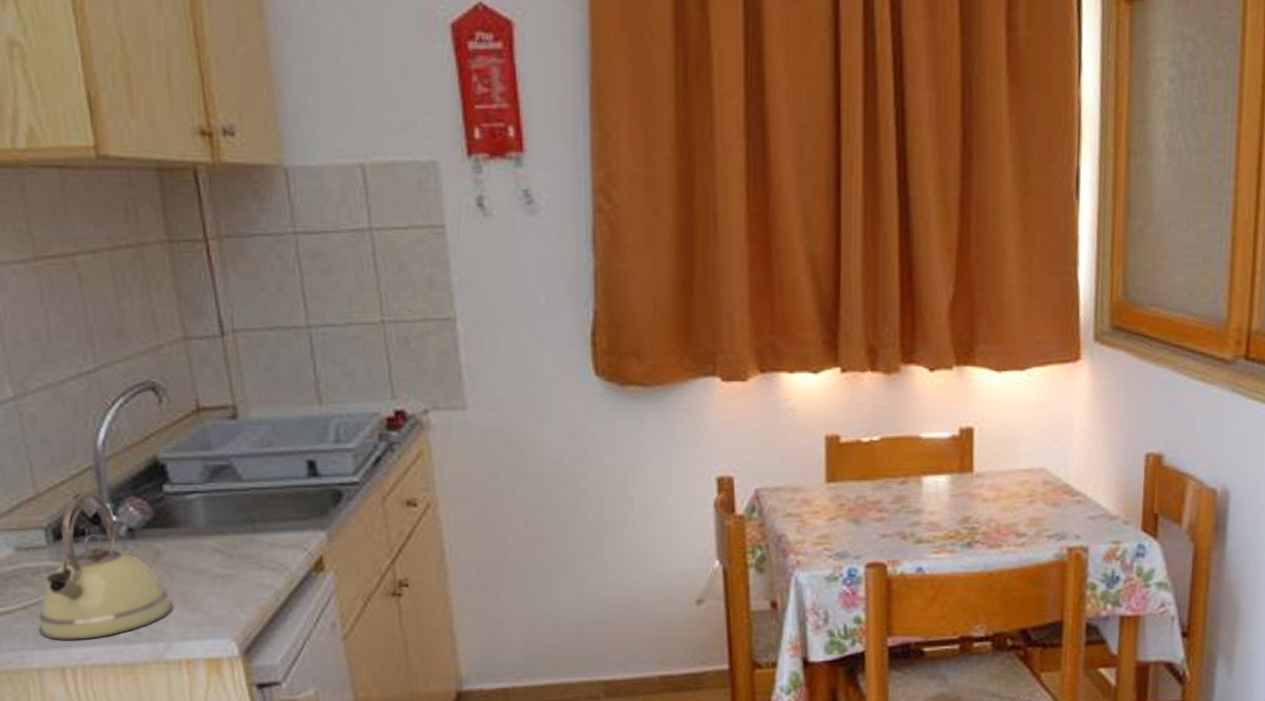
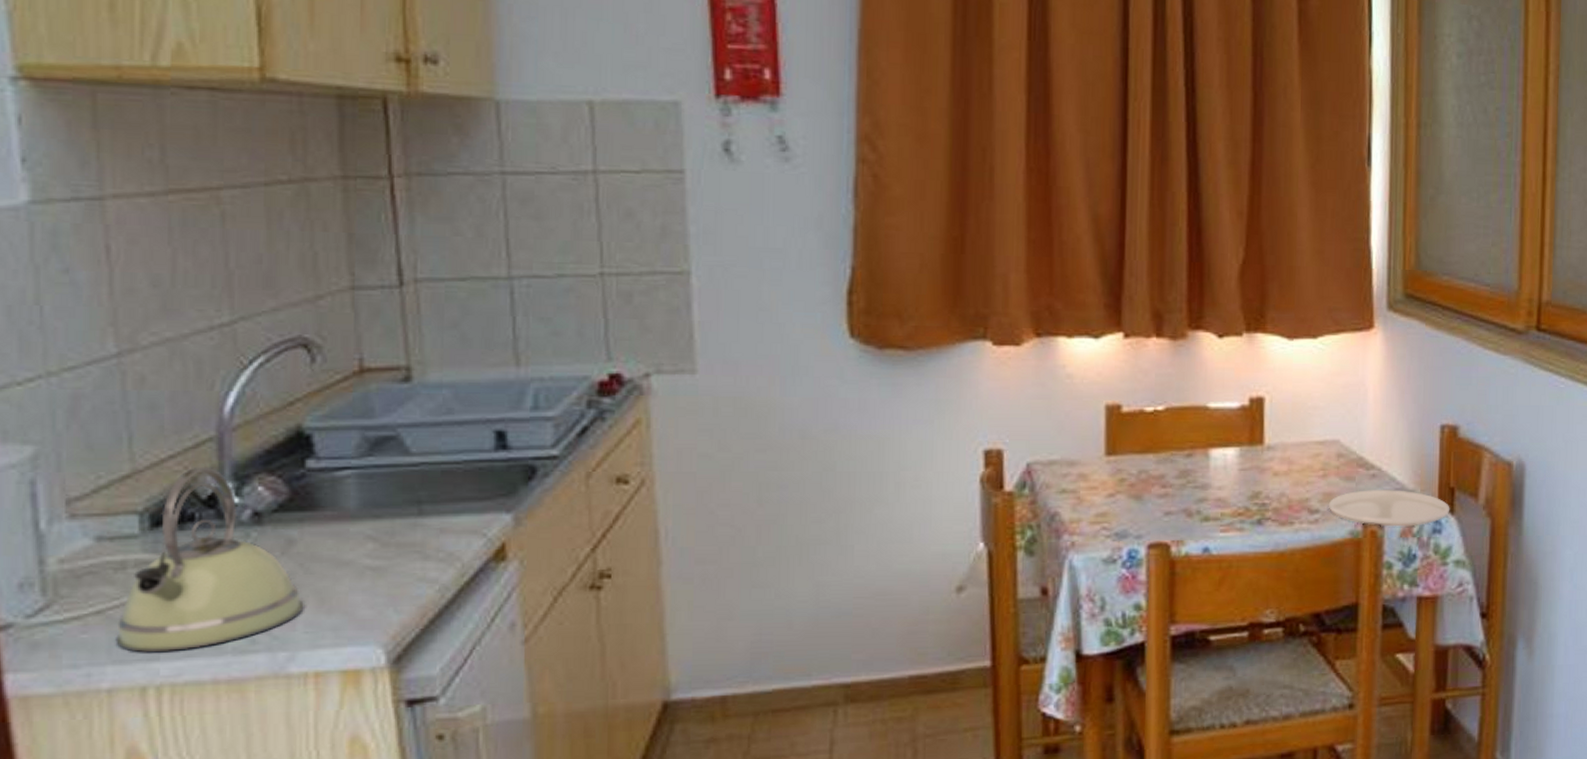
plate: none [1034,515,1154,550] -> present [1328,490,1450,527]

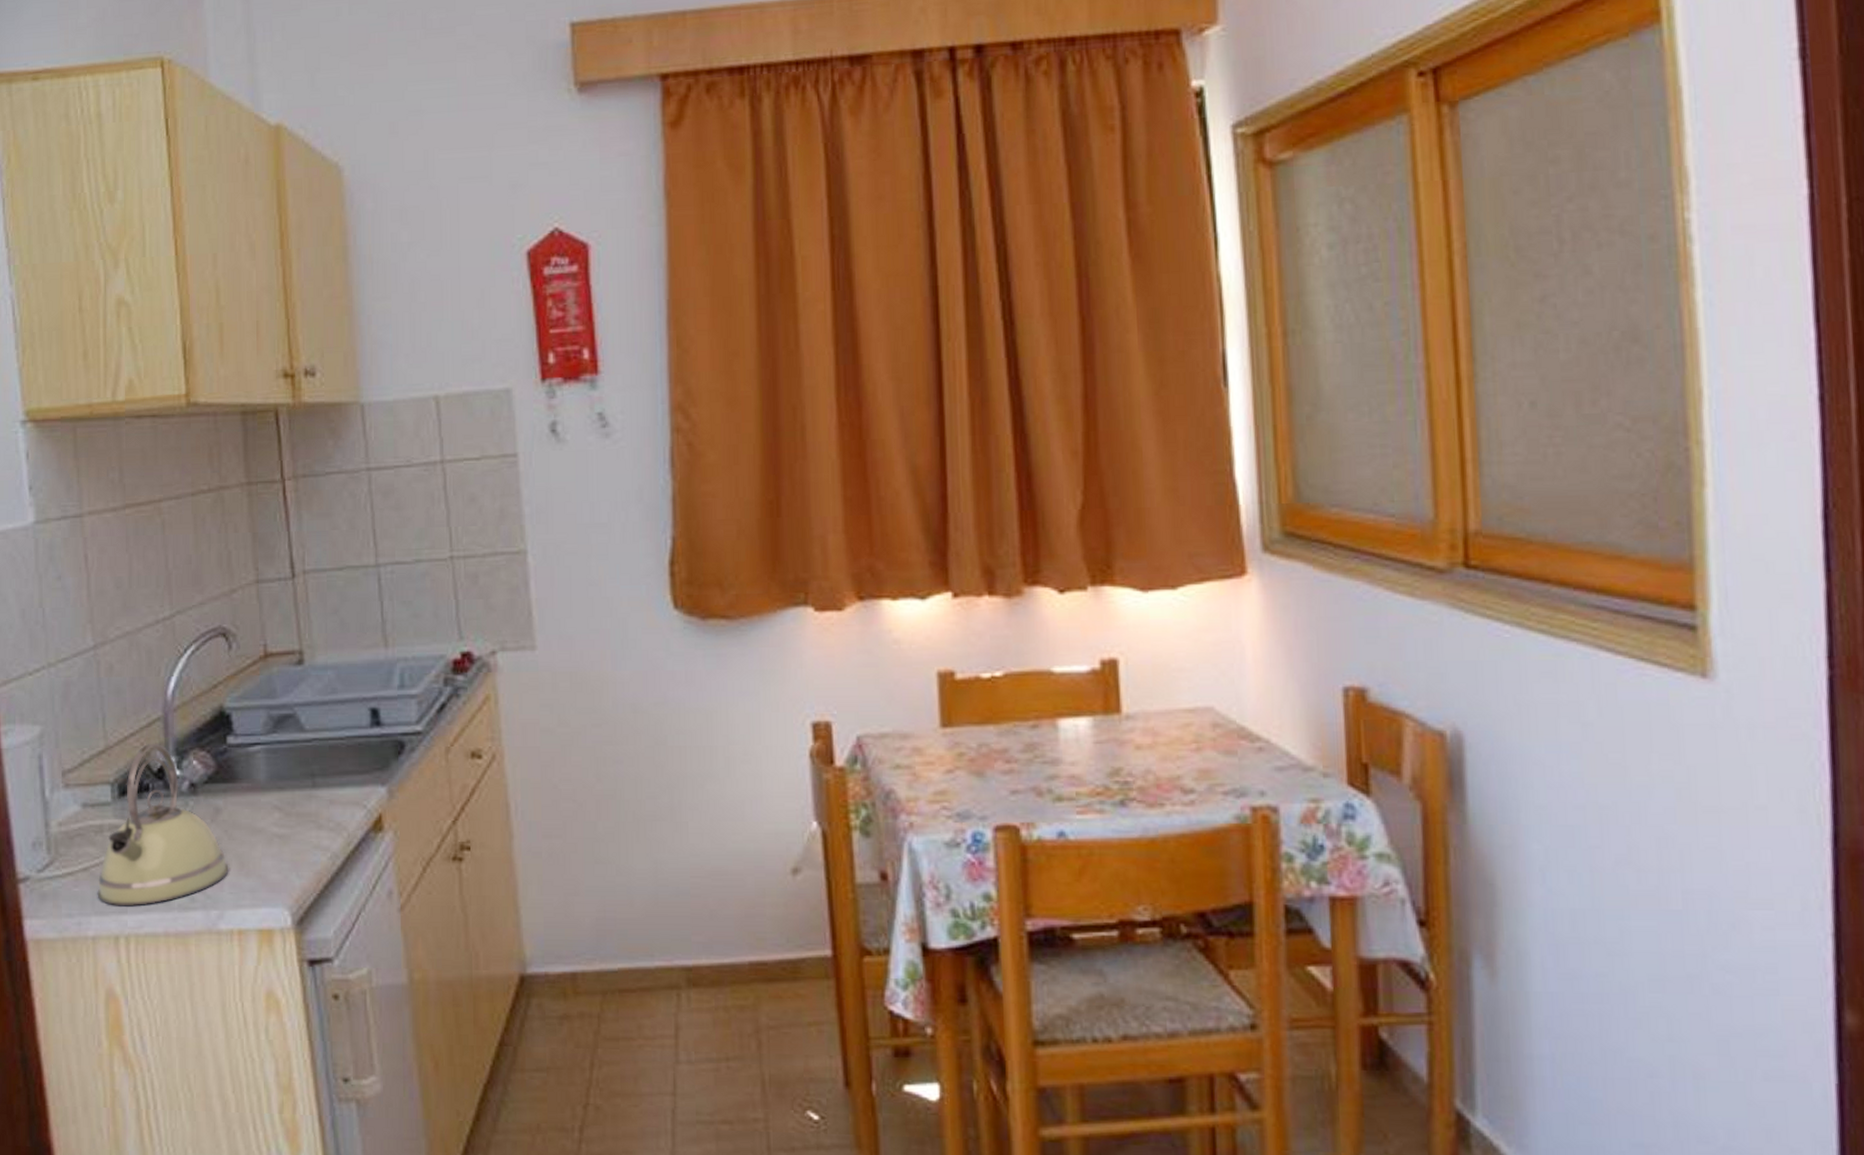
plate: present [1328,490,1450,527] -> none [1205,766,1365,811]

